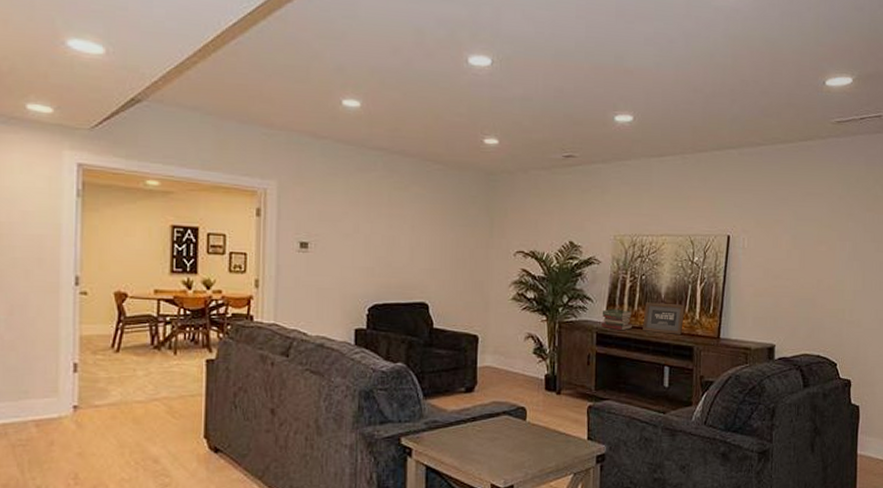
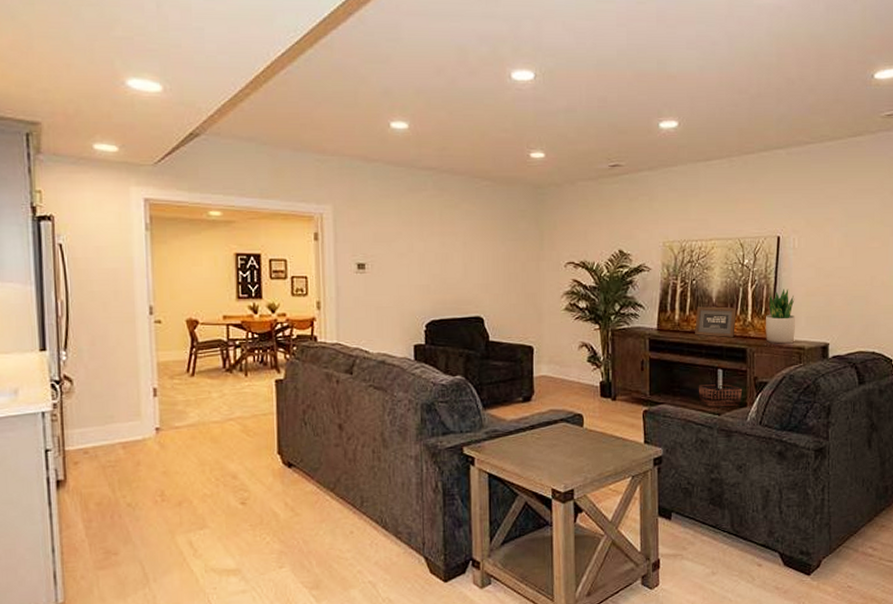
books: present [601,308,632,331] -> none [654,314,684,336]
basket: none [645,382,687,404] -> present [699,384,742,407]
planter: none [713,288,744,345] -> present [766,289,796,345]

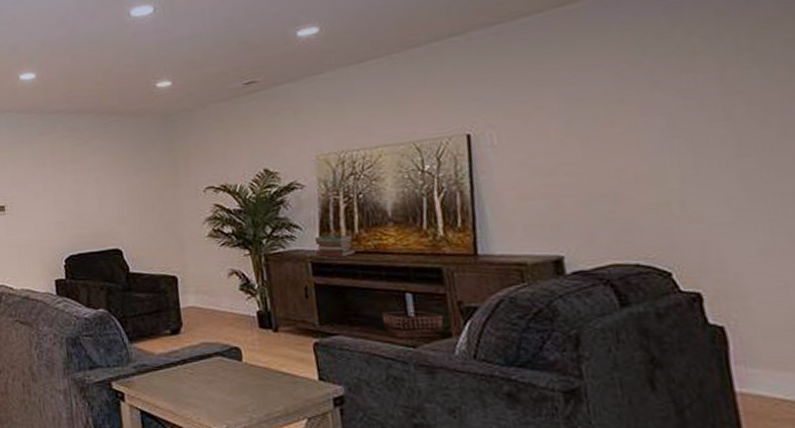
books: none [654,314,684,336] -> present [314,234,355,258]
picture frame: present [695,306,736,338] -> none [368,220,423,257]
planter: present [766,289,796,345] -> none [464,194,510,262]

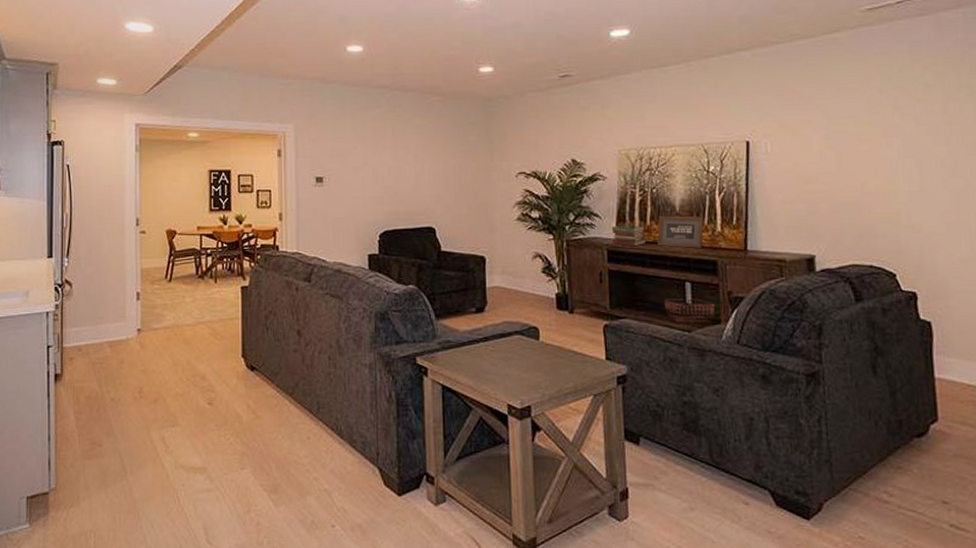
picture frame: none [368,220,423,257] -> present [657,216,704,249]

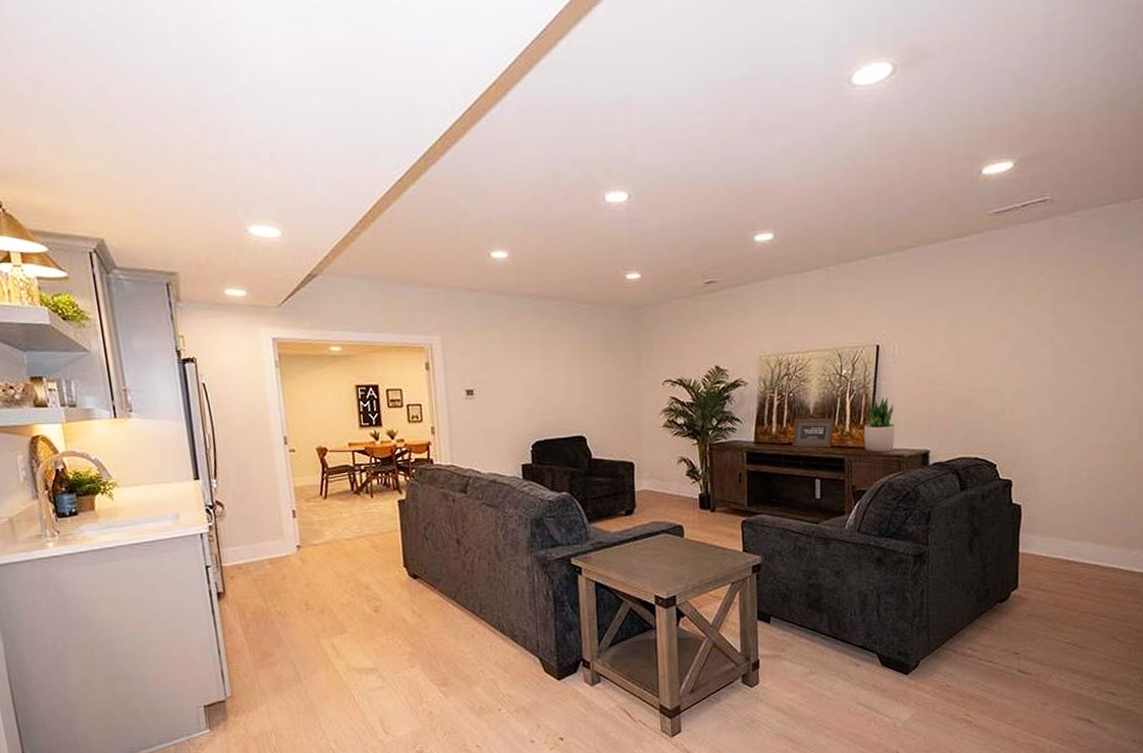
books: present [611,224,646,247] -> none [751,427,781,448]
basket: present [665,298,715,323] -> none [797,493,840,516]
planter: none [738,196,774,257] -> present [864,397,896,454]

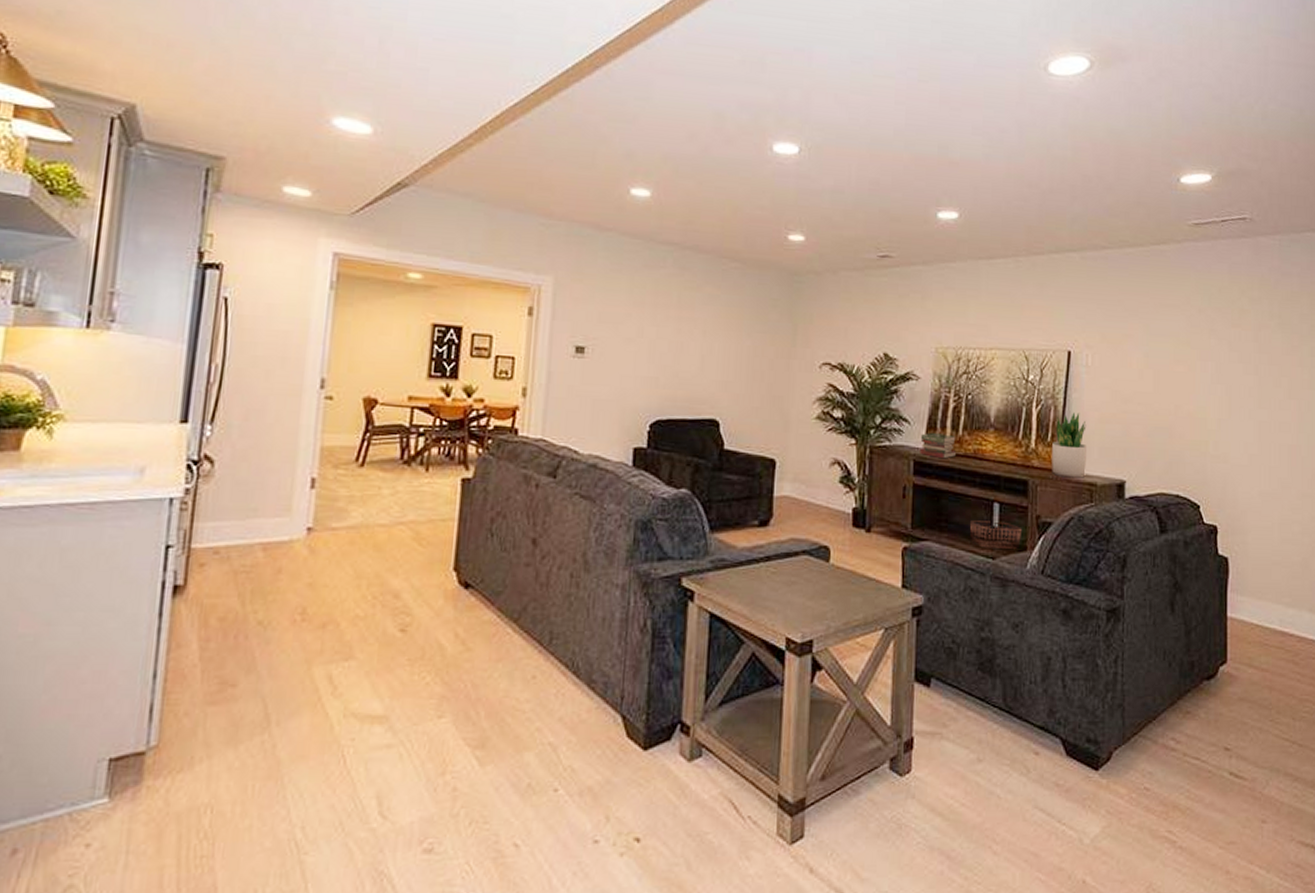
books: none [751,427,781,448] -> present [920,432,956,459]
picture frame: present [792,418,834,449] -> none [968,426,1018,467]
basket: none [797,493,840,516] -> present [970,520,1021,549]

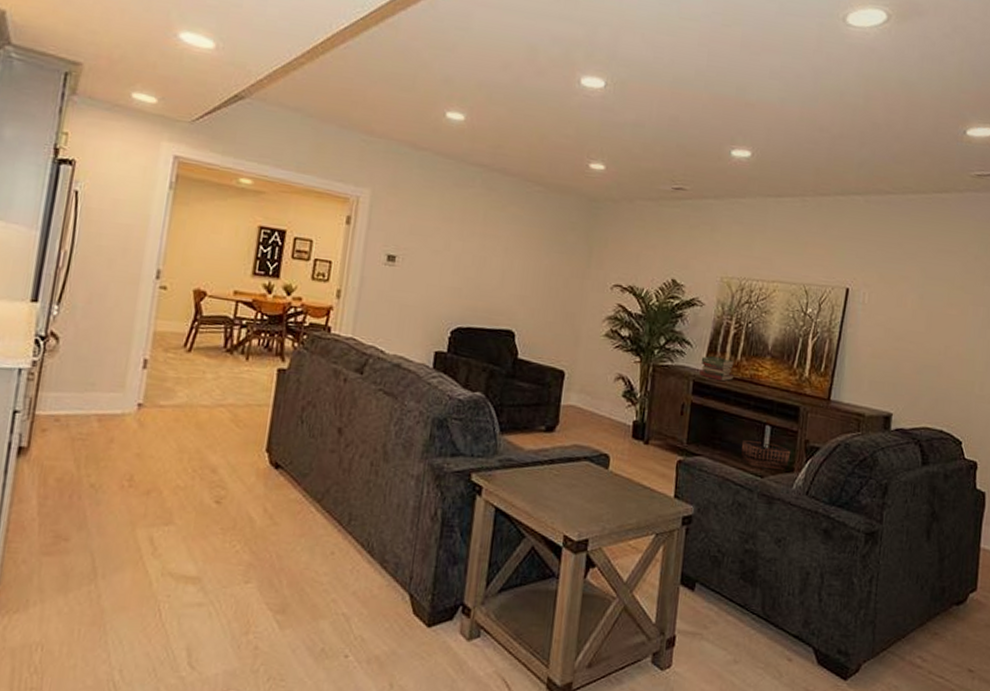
planter: present [1052,412,1088,479] -> none [822,346,859,409]

